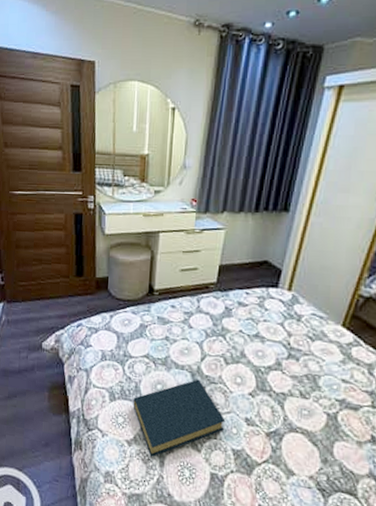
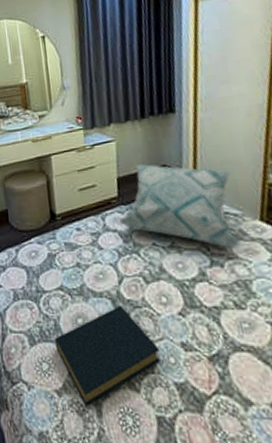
decorative pillow: none [212,256,327,346] -> present [118,164,243,248]

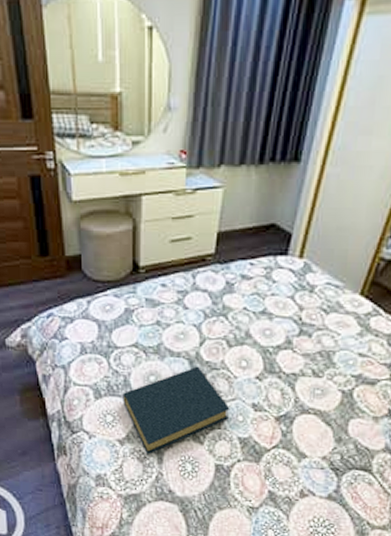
decorative pillow: present [118,164,243,248] -> none [210,220,344,319]

